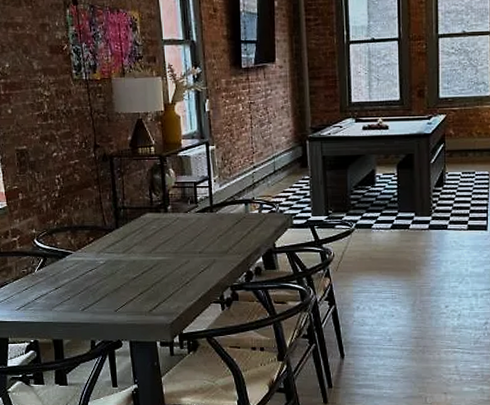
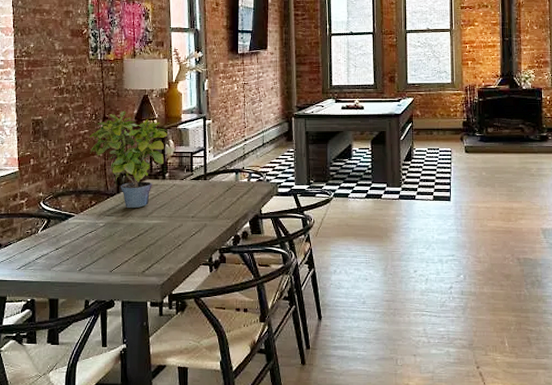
potted plant: none [80,137,167,245] -> present [89,111,168,209]

